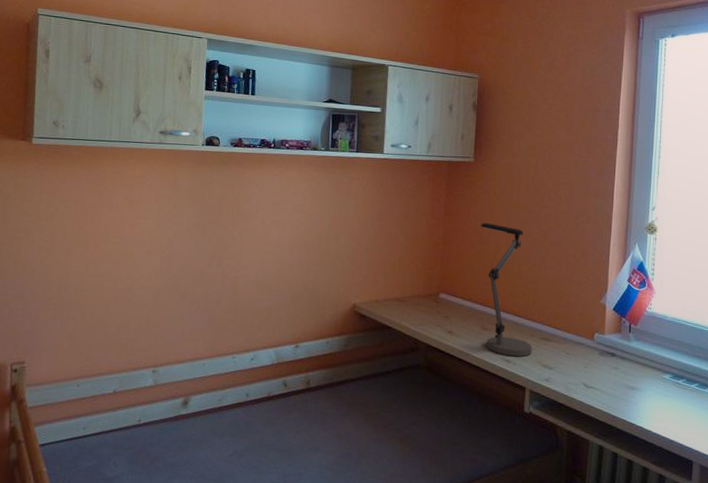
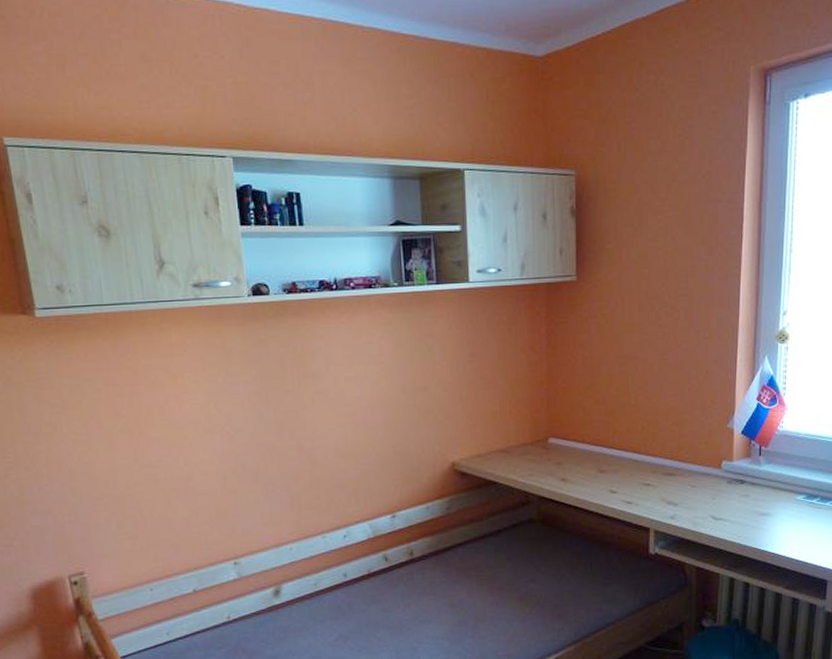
desk lamp: present [481,222,532,357] -> none [590,351,654,497]

